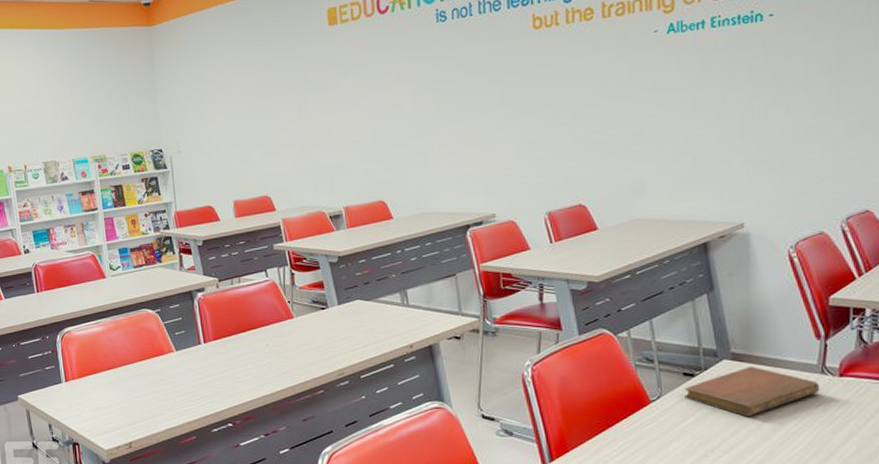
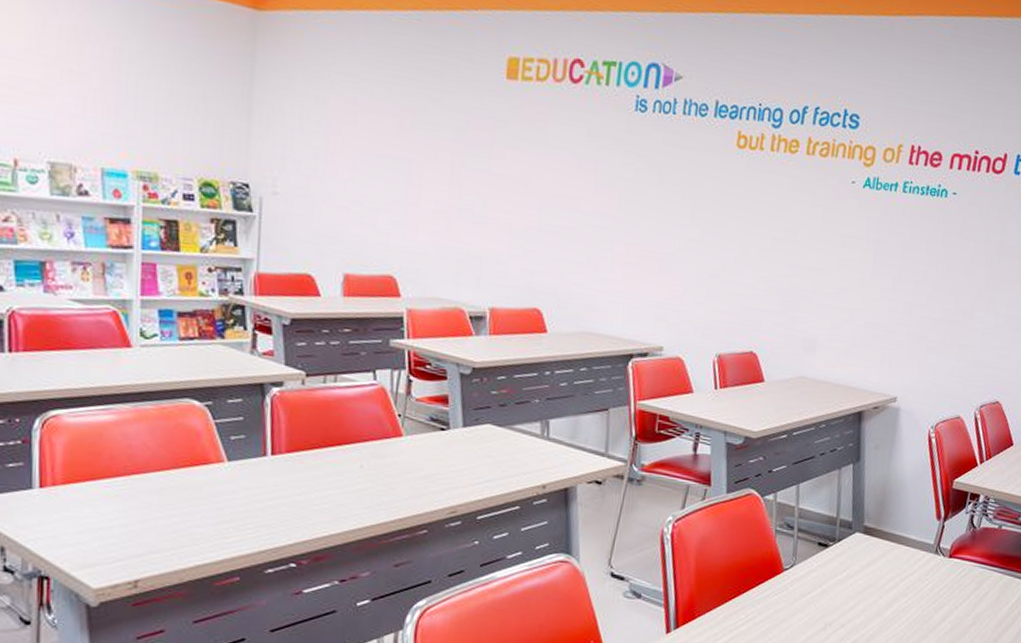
notebook: present [684,367,820,417] -> none [815,541,932,592]

